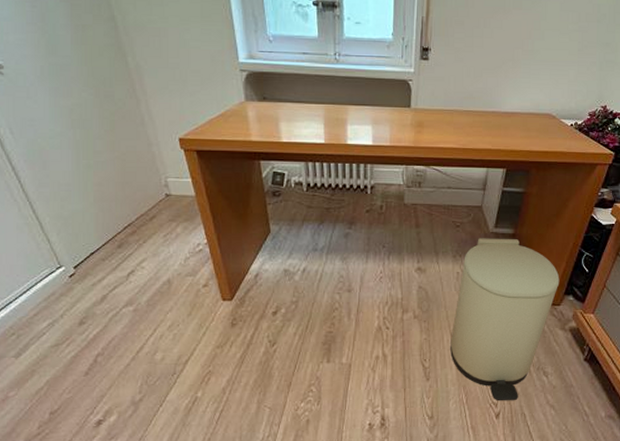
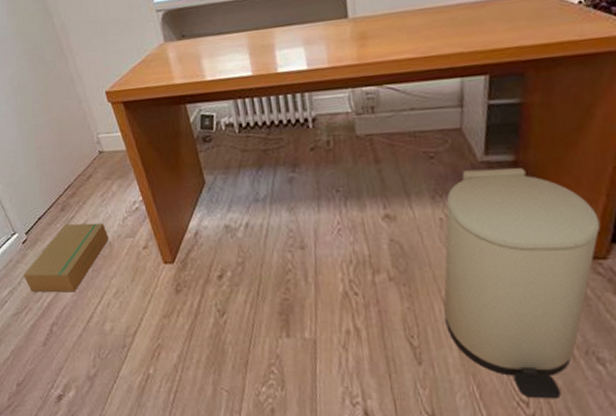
box: none [68,260,169,325] -> present [24,223,110,293]

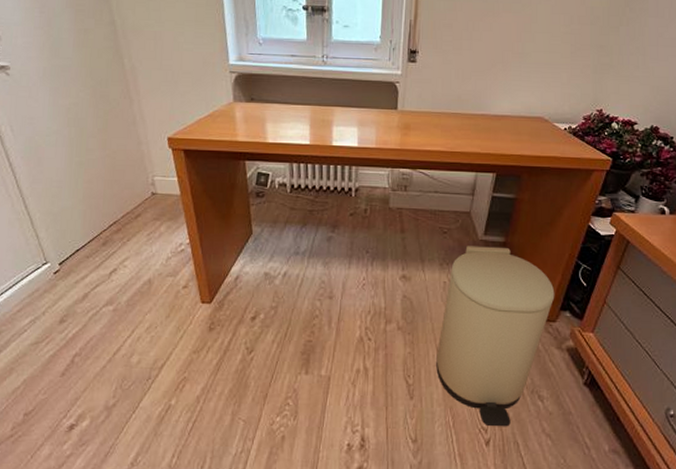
box: present [24,223,110,293] -> none [50,258,150,325]

